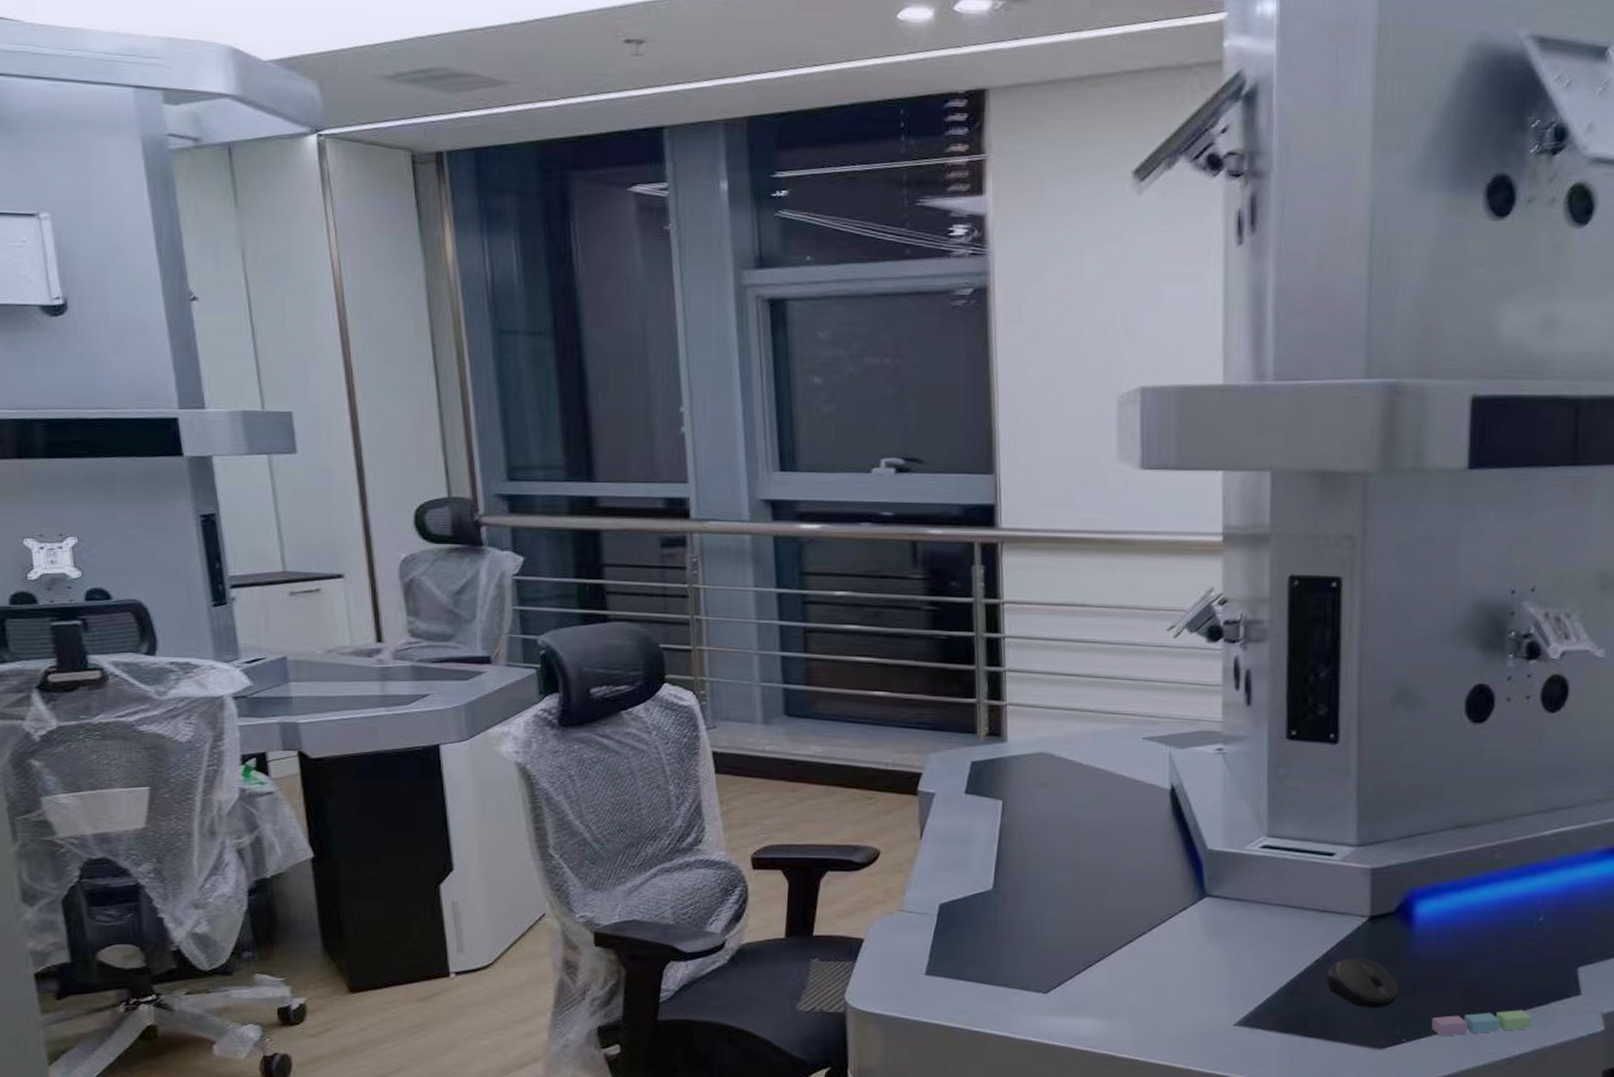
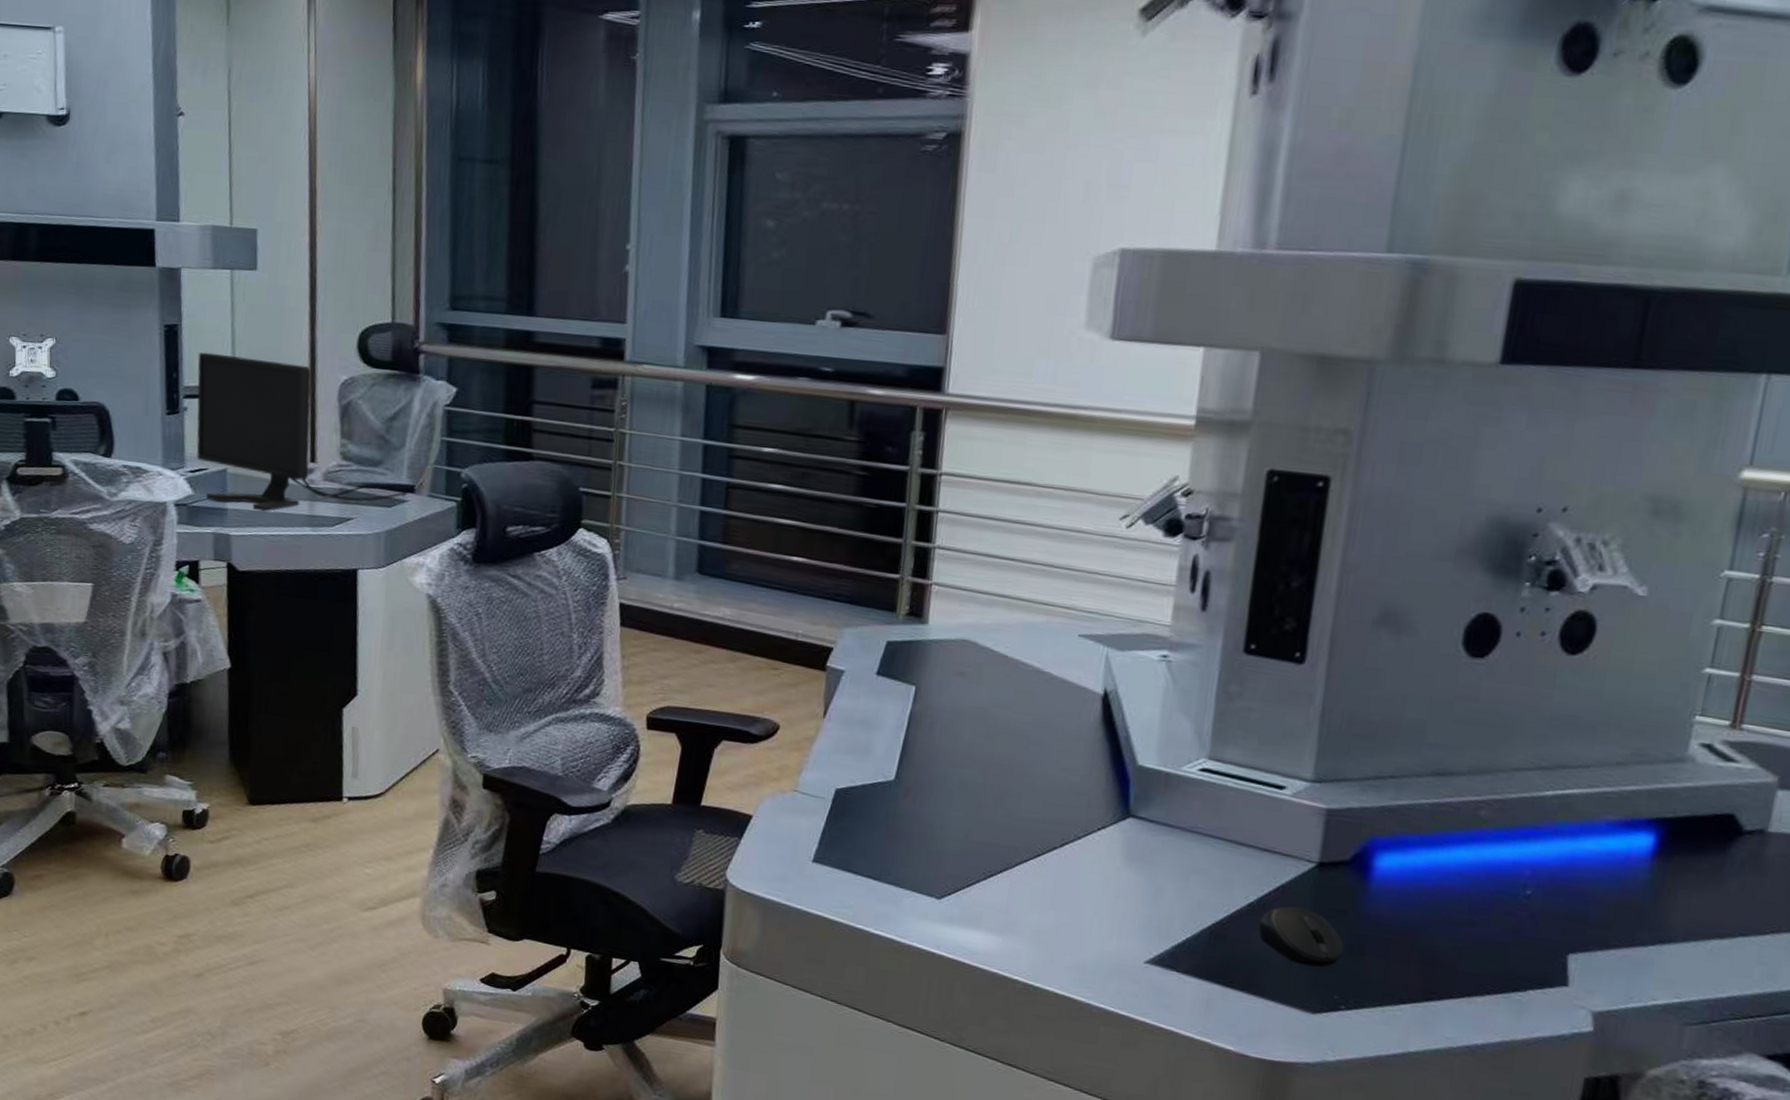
computer monitor: none [241,540,484,696] -> present [197,352,408,512]
sticky notes: present [1432,1010,1532,1036] -> none [1378,986,1503,1017]

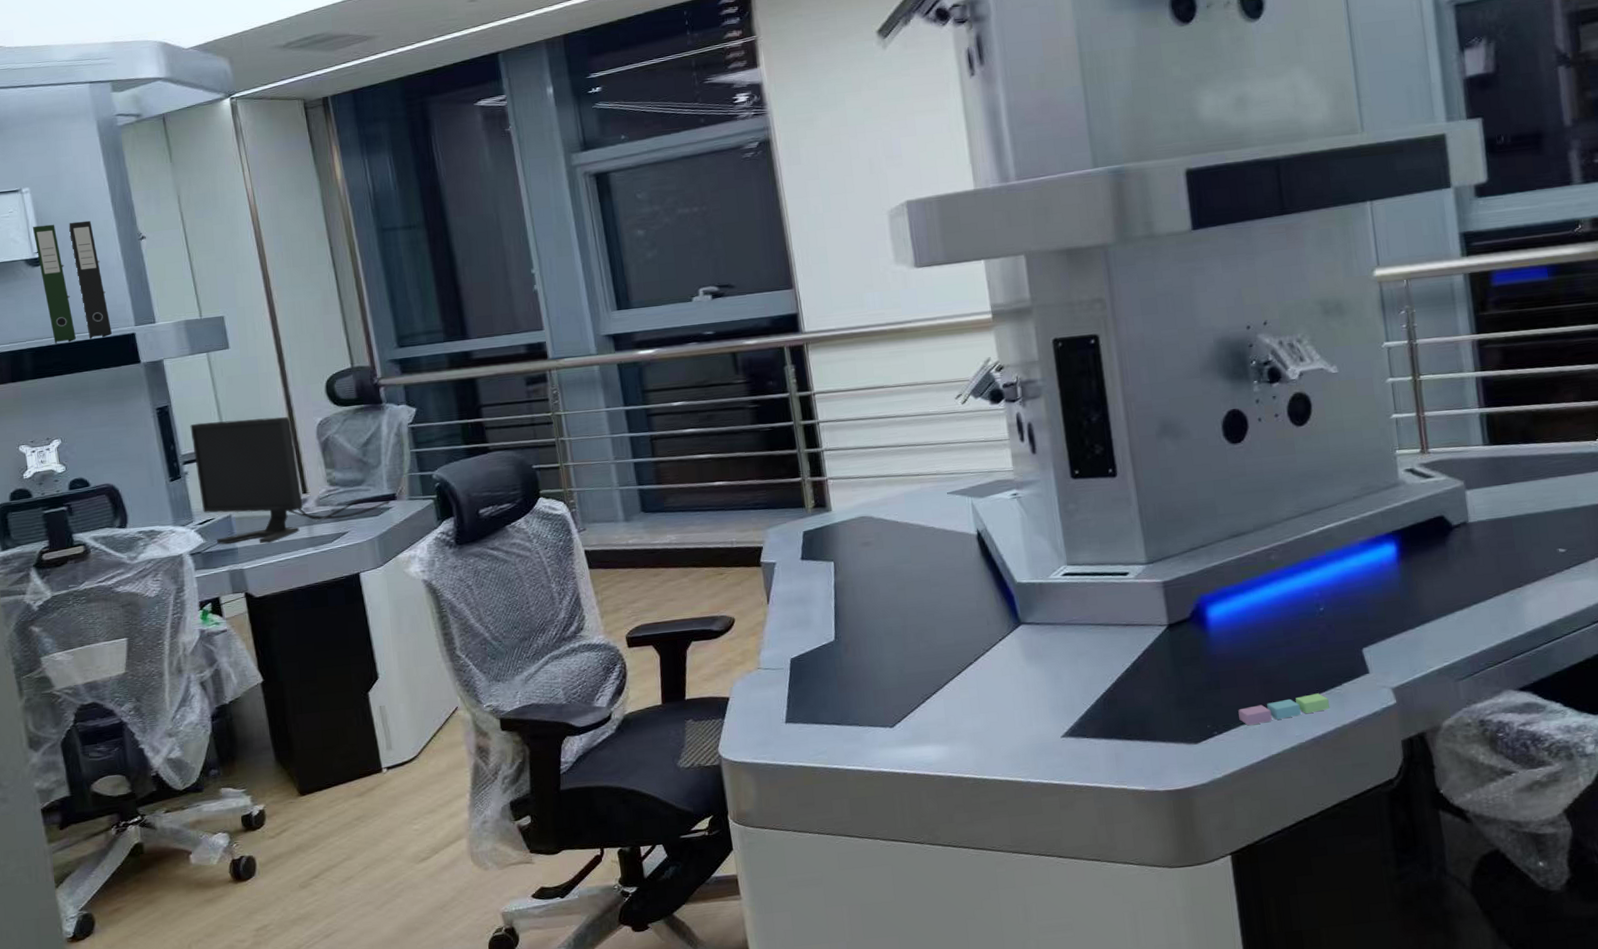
binder: none [60,75,130,228] -> present [32,220,112,344]
computer mouse: present [1259,906,1344,968] -> none [1138,662,1204,708]
sticky notes: none [1378,986,1503,1017] -> present [1238,693,1329,726]

